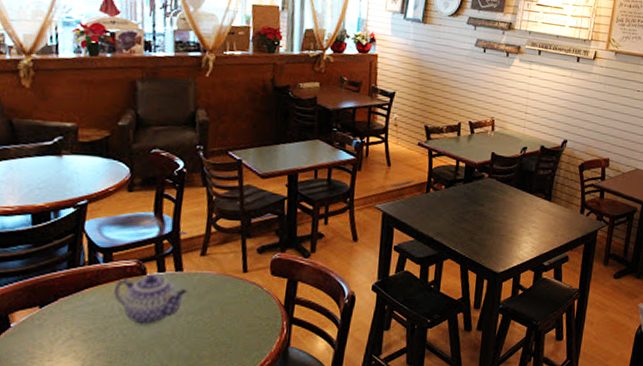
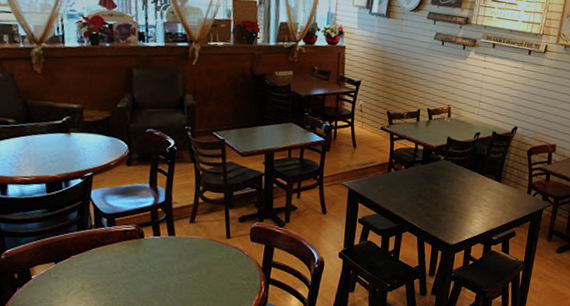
teapot: present [114,274,188,325] -> none [117,237,179,281]

